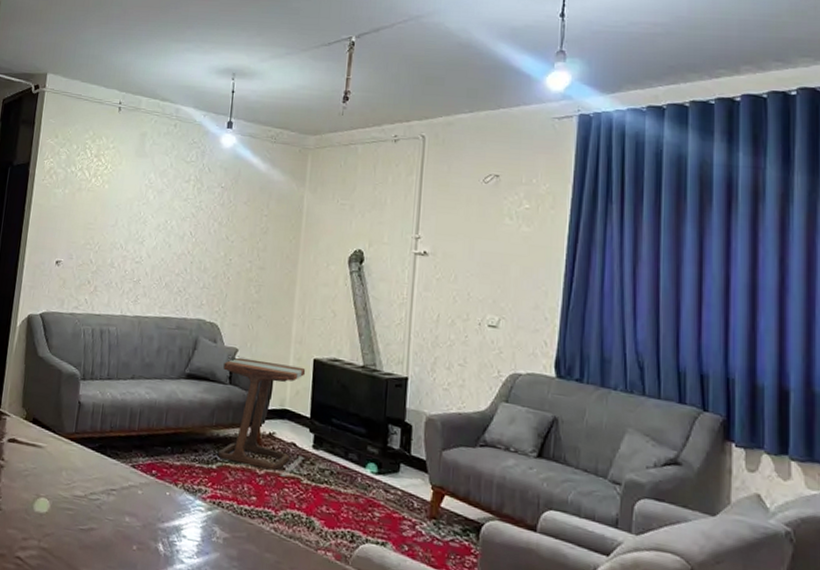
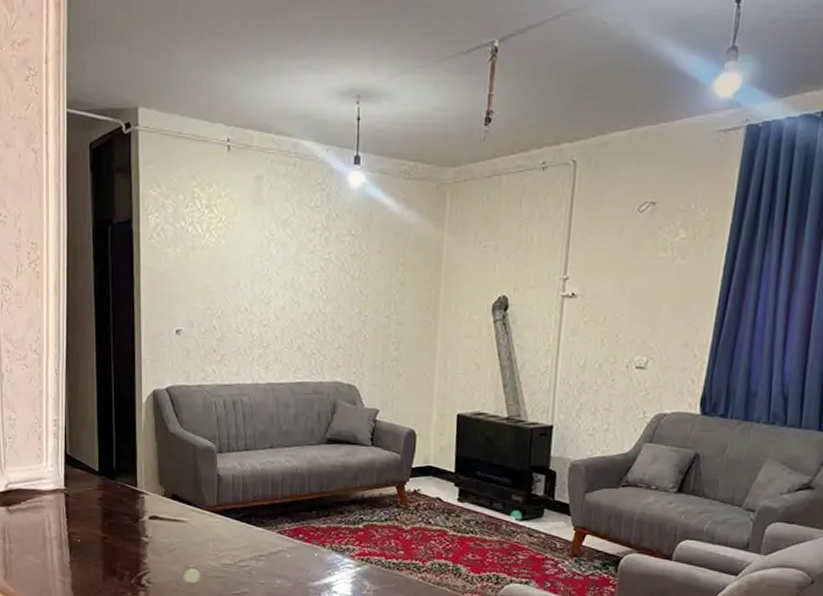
side table: present [218,357,306,477] -> none [364,418,451,530]

